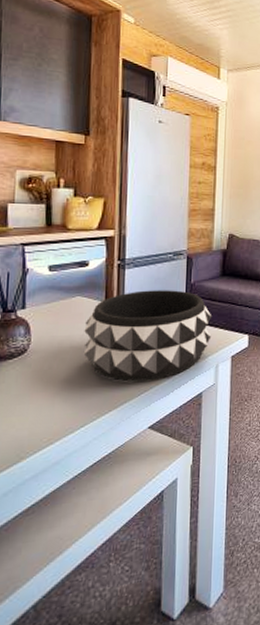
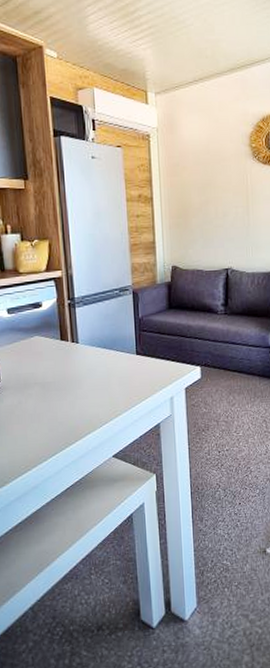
decorative bowl: present [83,290,212,382] -> none [45,325,164,415]

